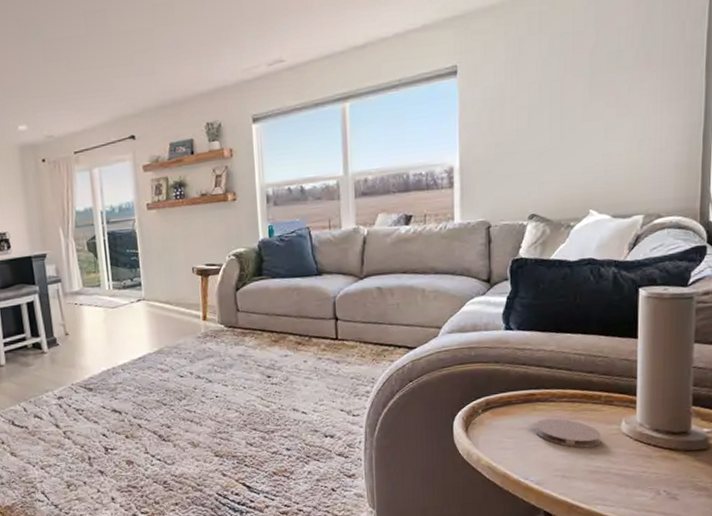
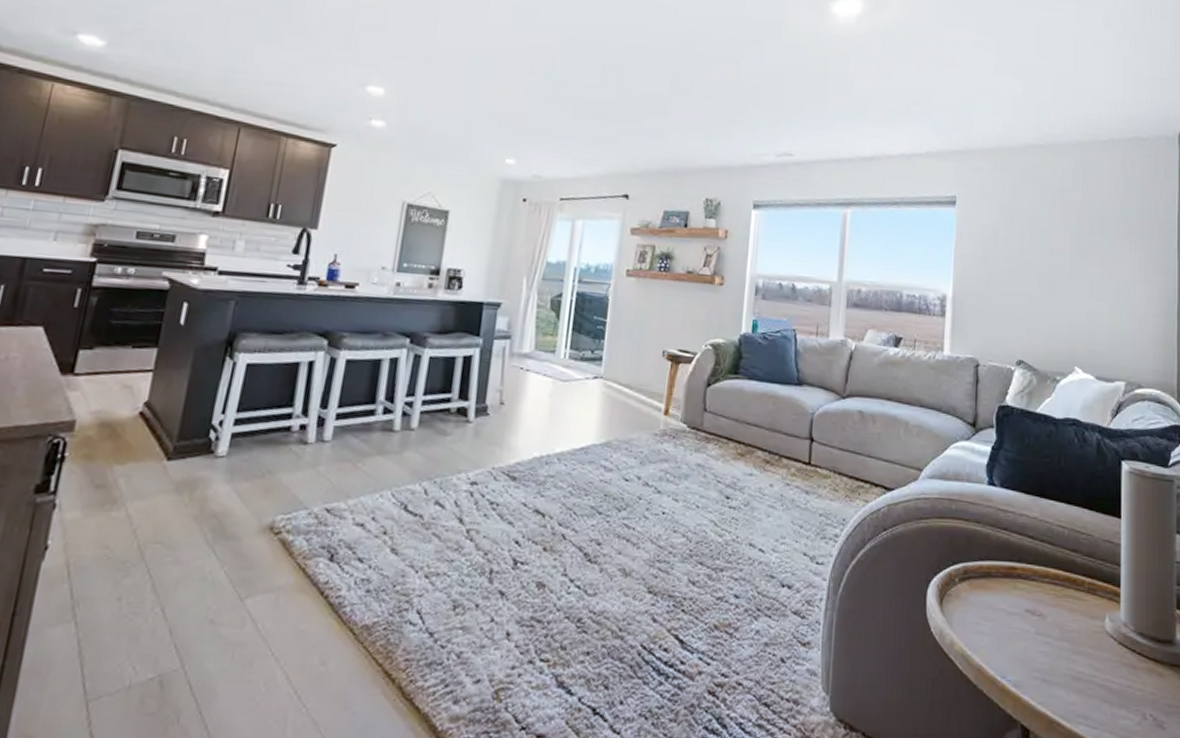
coaster: present [536,418,601,448] -> none [1015,601,1084,646]

